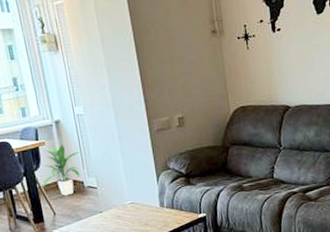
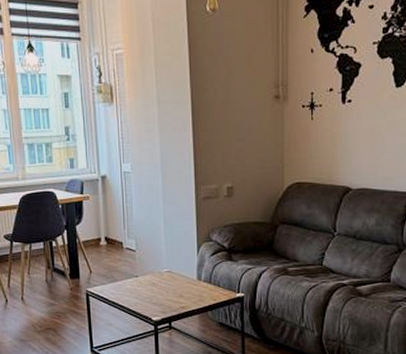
indoor plant: present [42,144,82,196] -> none [82,201,124,255]

